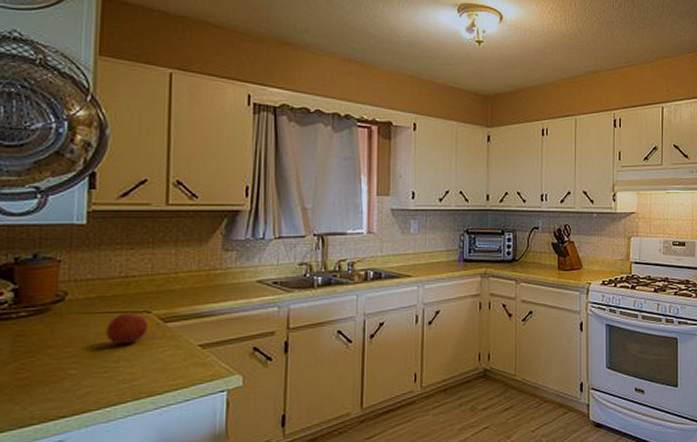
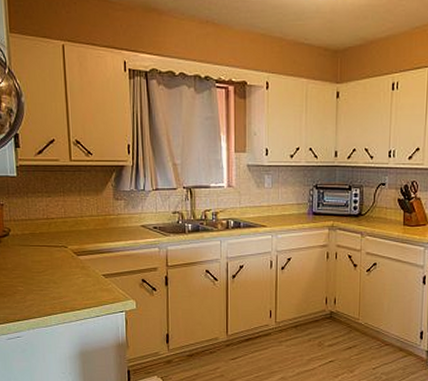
fruit: present [106,313,149,344] -> none [38,247,67,270]

